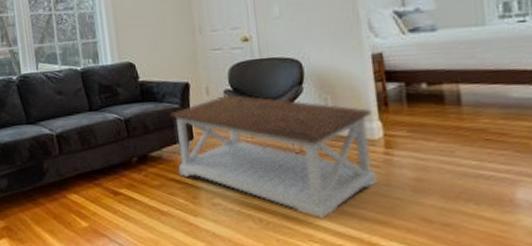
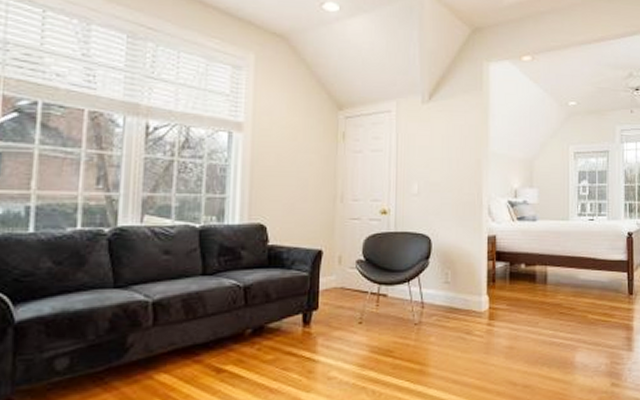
coffee table: present [170,94,379,218] -> none [296,264,483,387]

